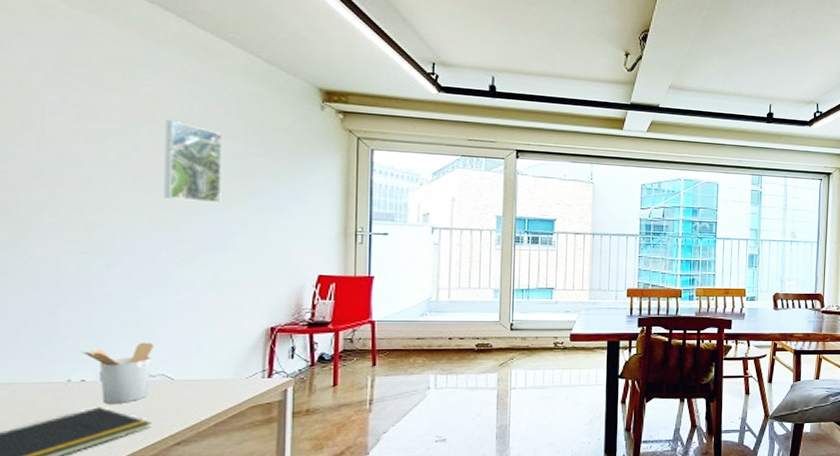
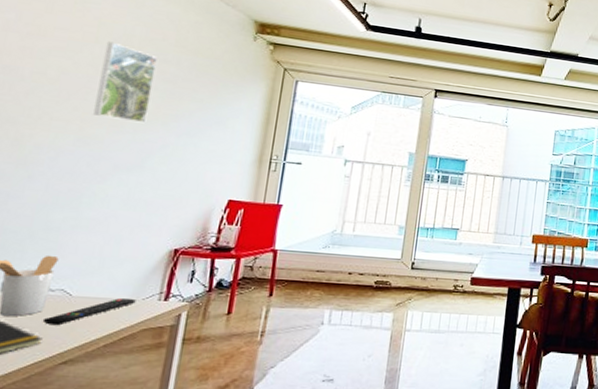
remote control: none [148,379,240,410] -> present [42,298,136,326]

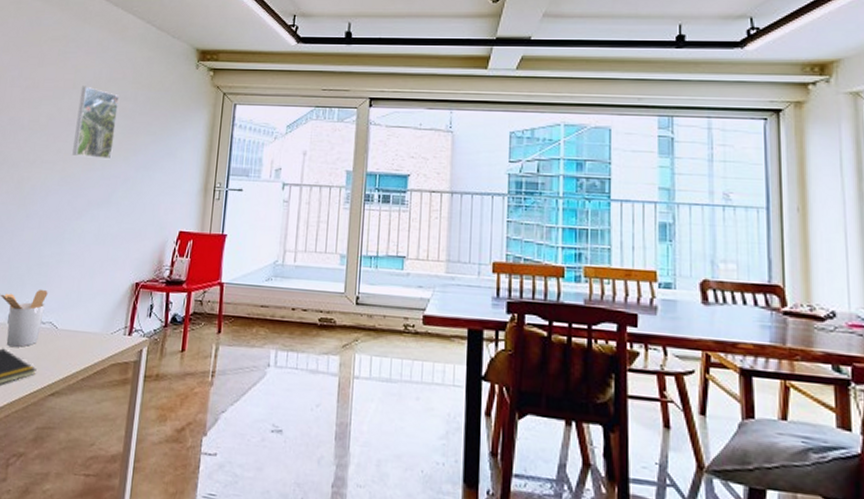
remote control: present [42,298,136,326] -> none [36,332,106,358]

